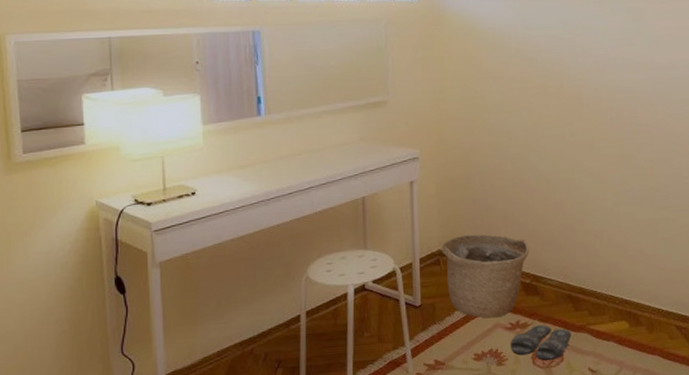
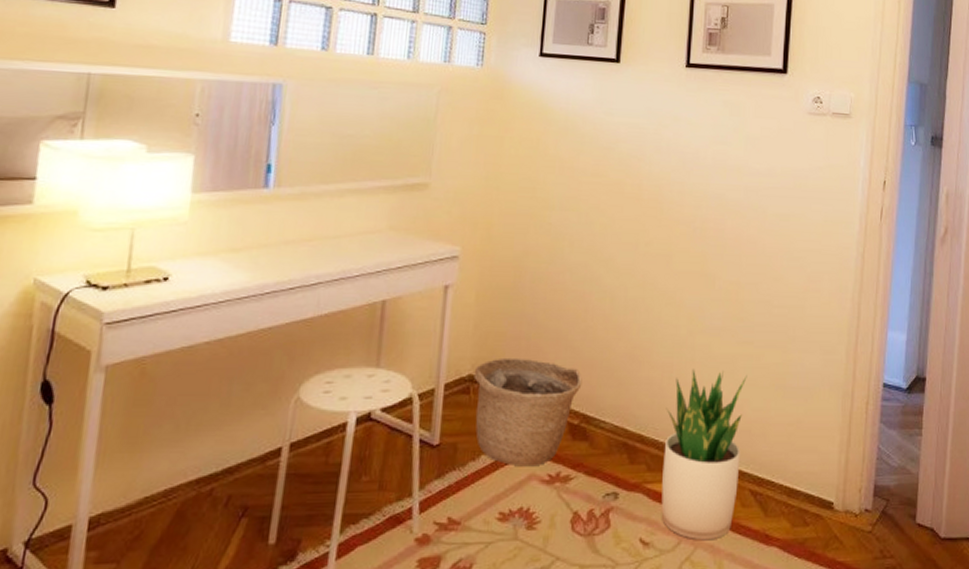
slippers: present [511,325,571,360] -> none [546,479,623,526]
planter: none [600,233,666,367] -> present [661,369,747,541]

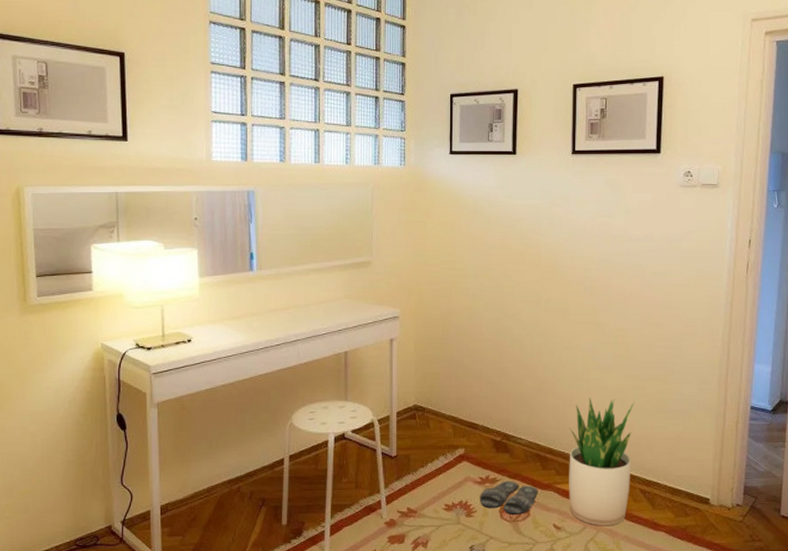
basket: present [473,357,582,467] -> none [418,392,501,472]
slippers: none [546,479,623,526] -> present [480,481,538,515]

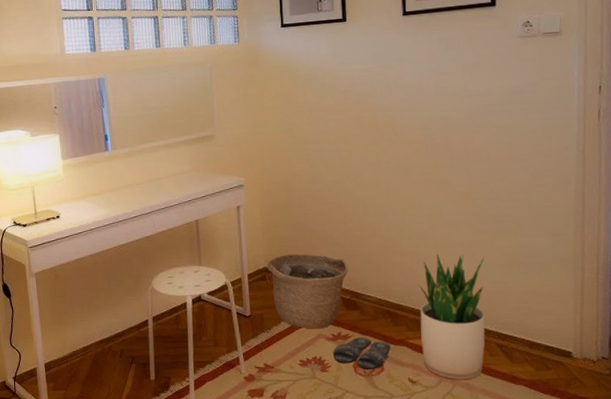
basket: none [418,392,501,472] -> present [267,253,349,329]

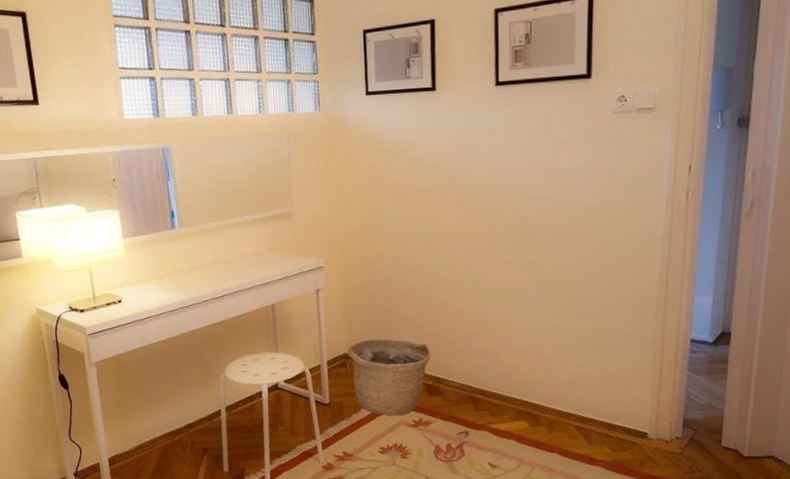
slippers: present [333,337,391,369] -> none [414,423,472,455]
planter: present [418,254,485,380] -> none [501,338,568,463]

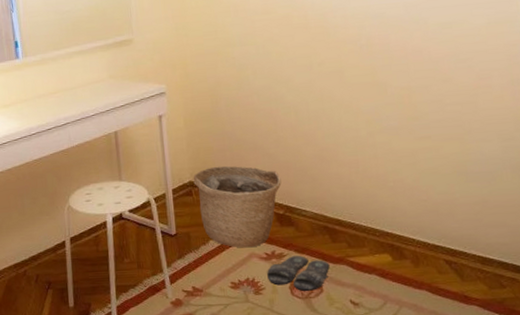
slippers: none [414,423,472,455] -> present [267,255,330,291]

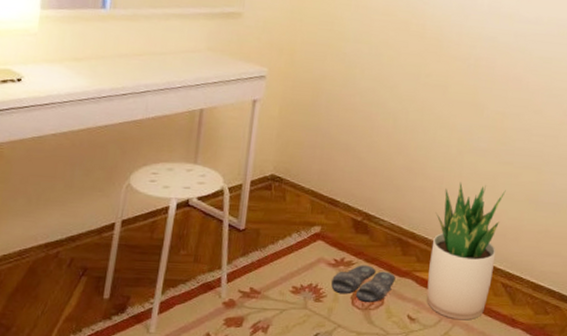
basket: present [193,165,282,248] -> none [275,162,366,252]
planter: none [357,163,433,301] -> present [426,182,506,320]

